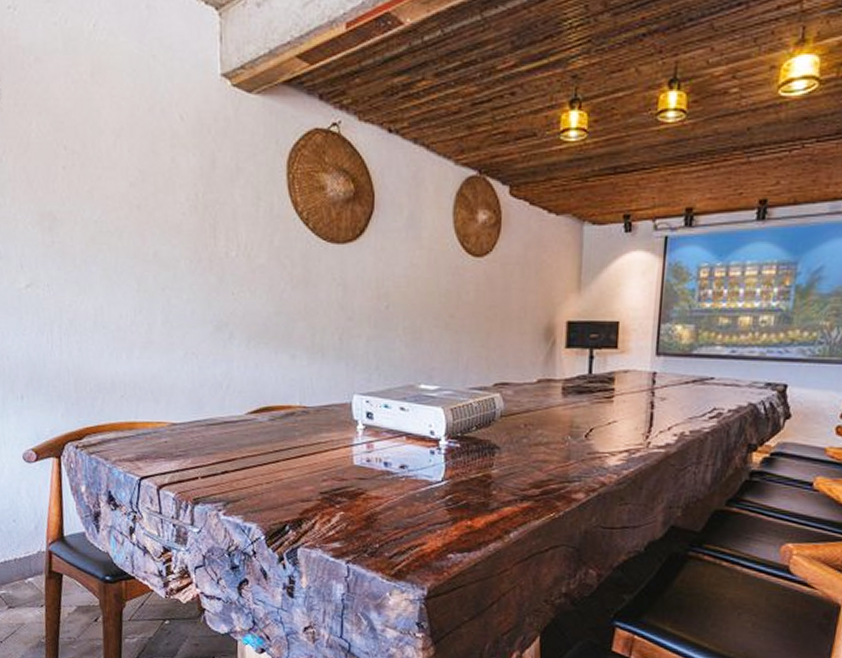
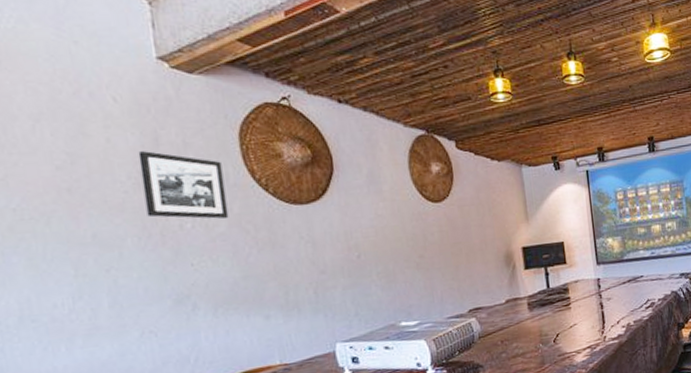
picture frame: none [197,173,269,250] -> present [138,151,229,219]

